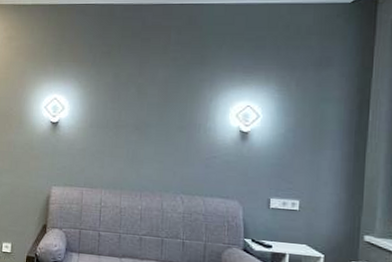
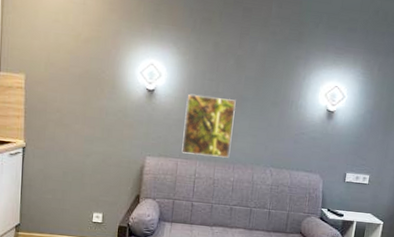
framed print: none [86,123,139,186] -> present [181,93,236,159]

